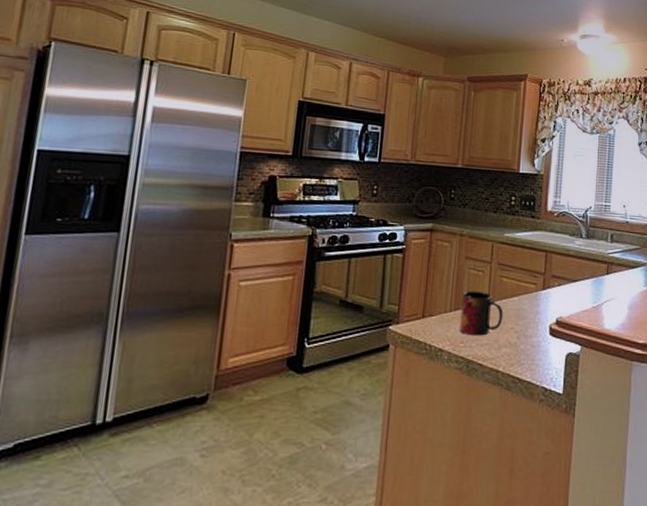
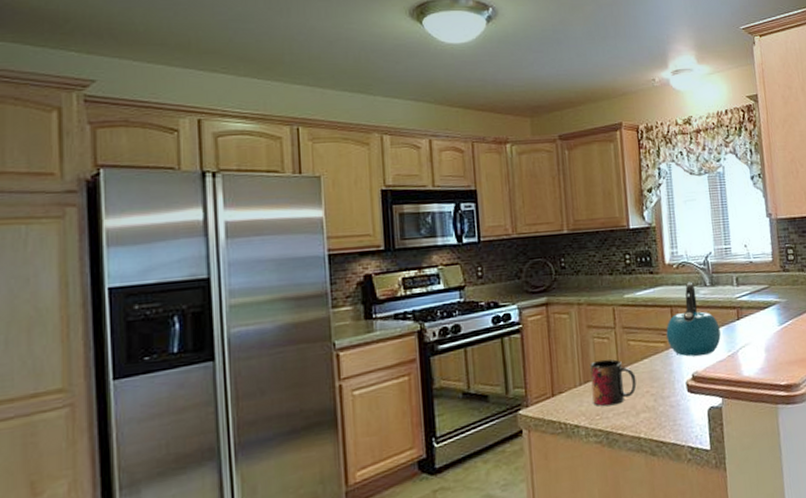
kettle: none [538,231,589,302] -> present [666,282,721,357]

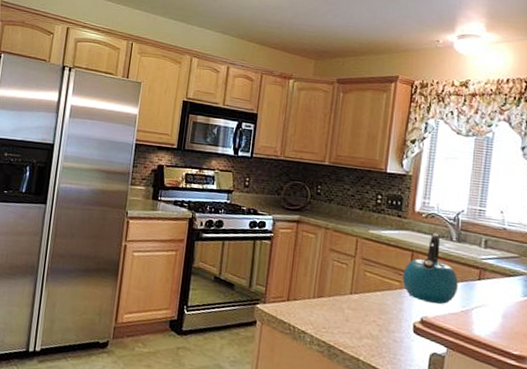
mug: present [589,359,637,406] -> none [322,281,366,325]

